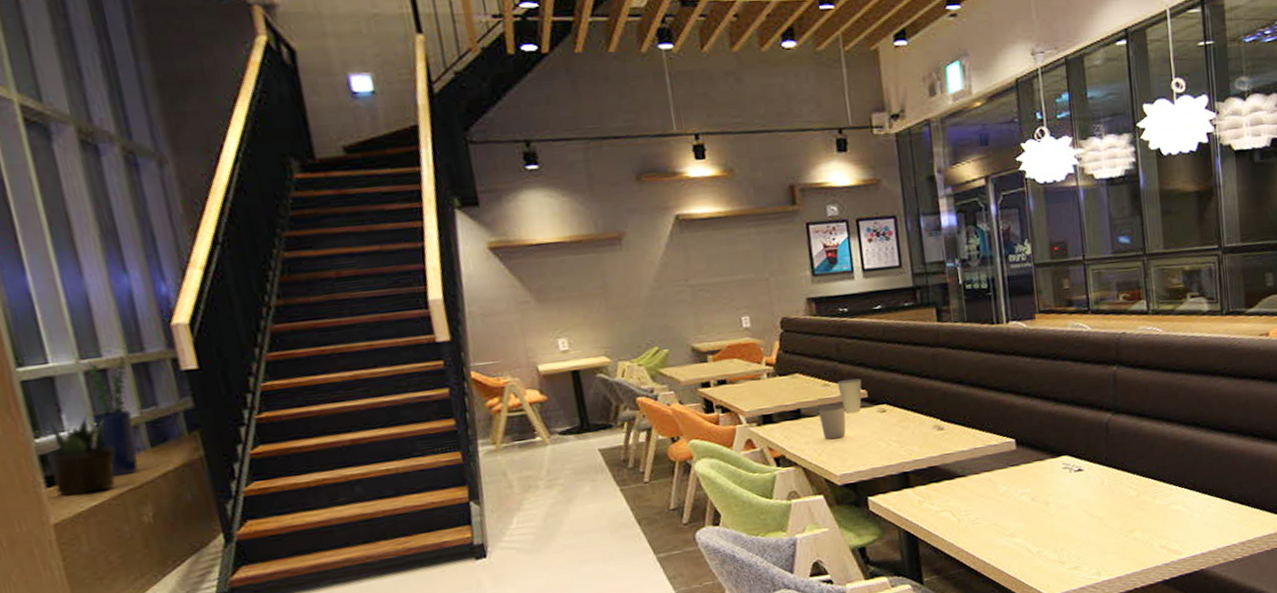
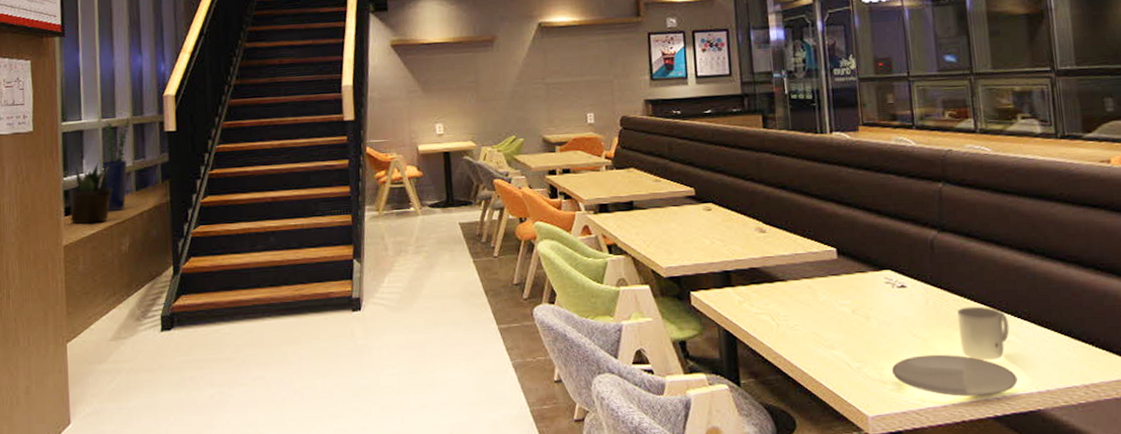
dixie cup: present [817,405,846,440] -> none [648,200,674,233]
cup: present [837,378,862,415] -> none [667,177,690,210]
plate: none [1069,529,1184,568] -> present [891,354,1018,397]
mug: none [1130,481,1177,532] -> present [957,306,1010,361]

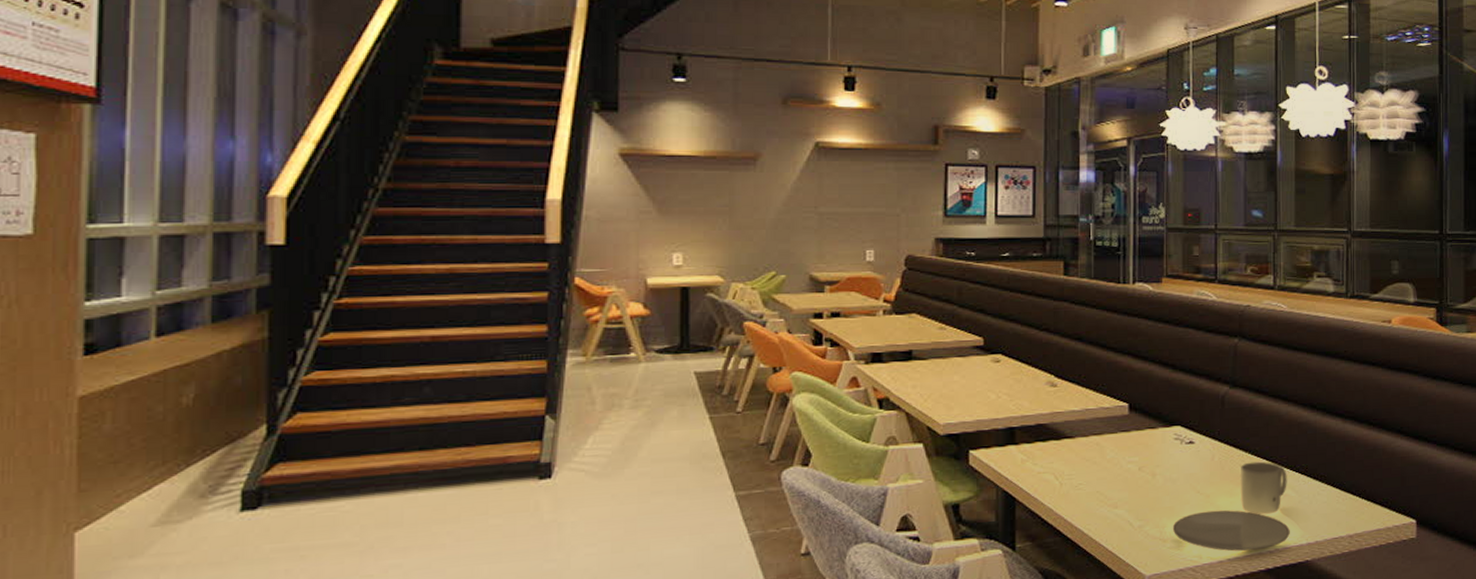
planter: present [69,162,112,225] -> none [93,281,170,368]
vase: present [102,117,131,211] -> none [155,222,209,350]

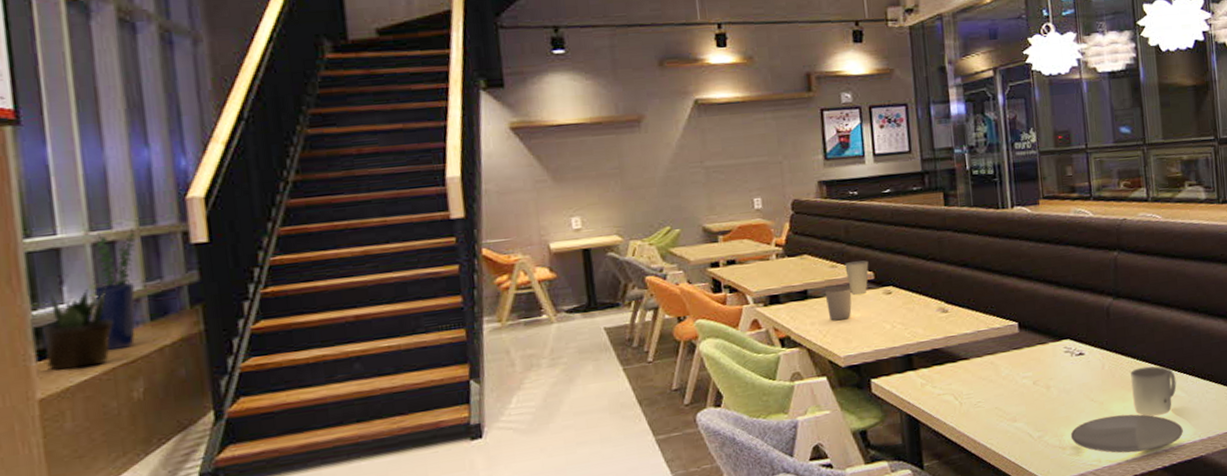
planter: none [93,281,170,368] -> present [42,287,113,370]
vase: none [155,222,209,350] -> present [94,227,137,350]
dixie cup: none [930,350,958,386] -> present [824,286,852,321]
cup: none [954,325,979,361] -> present [844,260,869,296]

